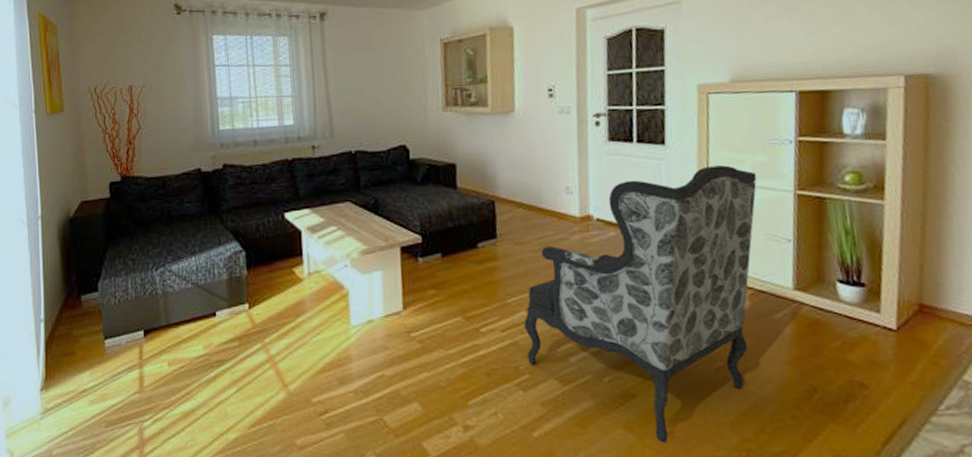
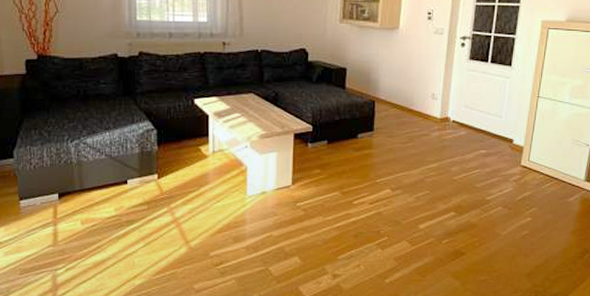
armchair: present [524,165,757,443] -> none [388,86,573,287]

